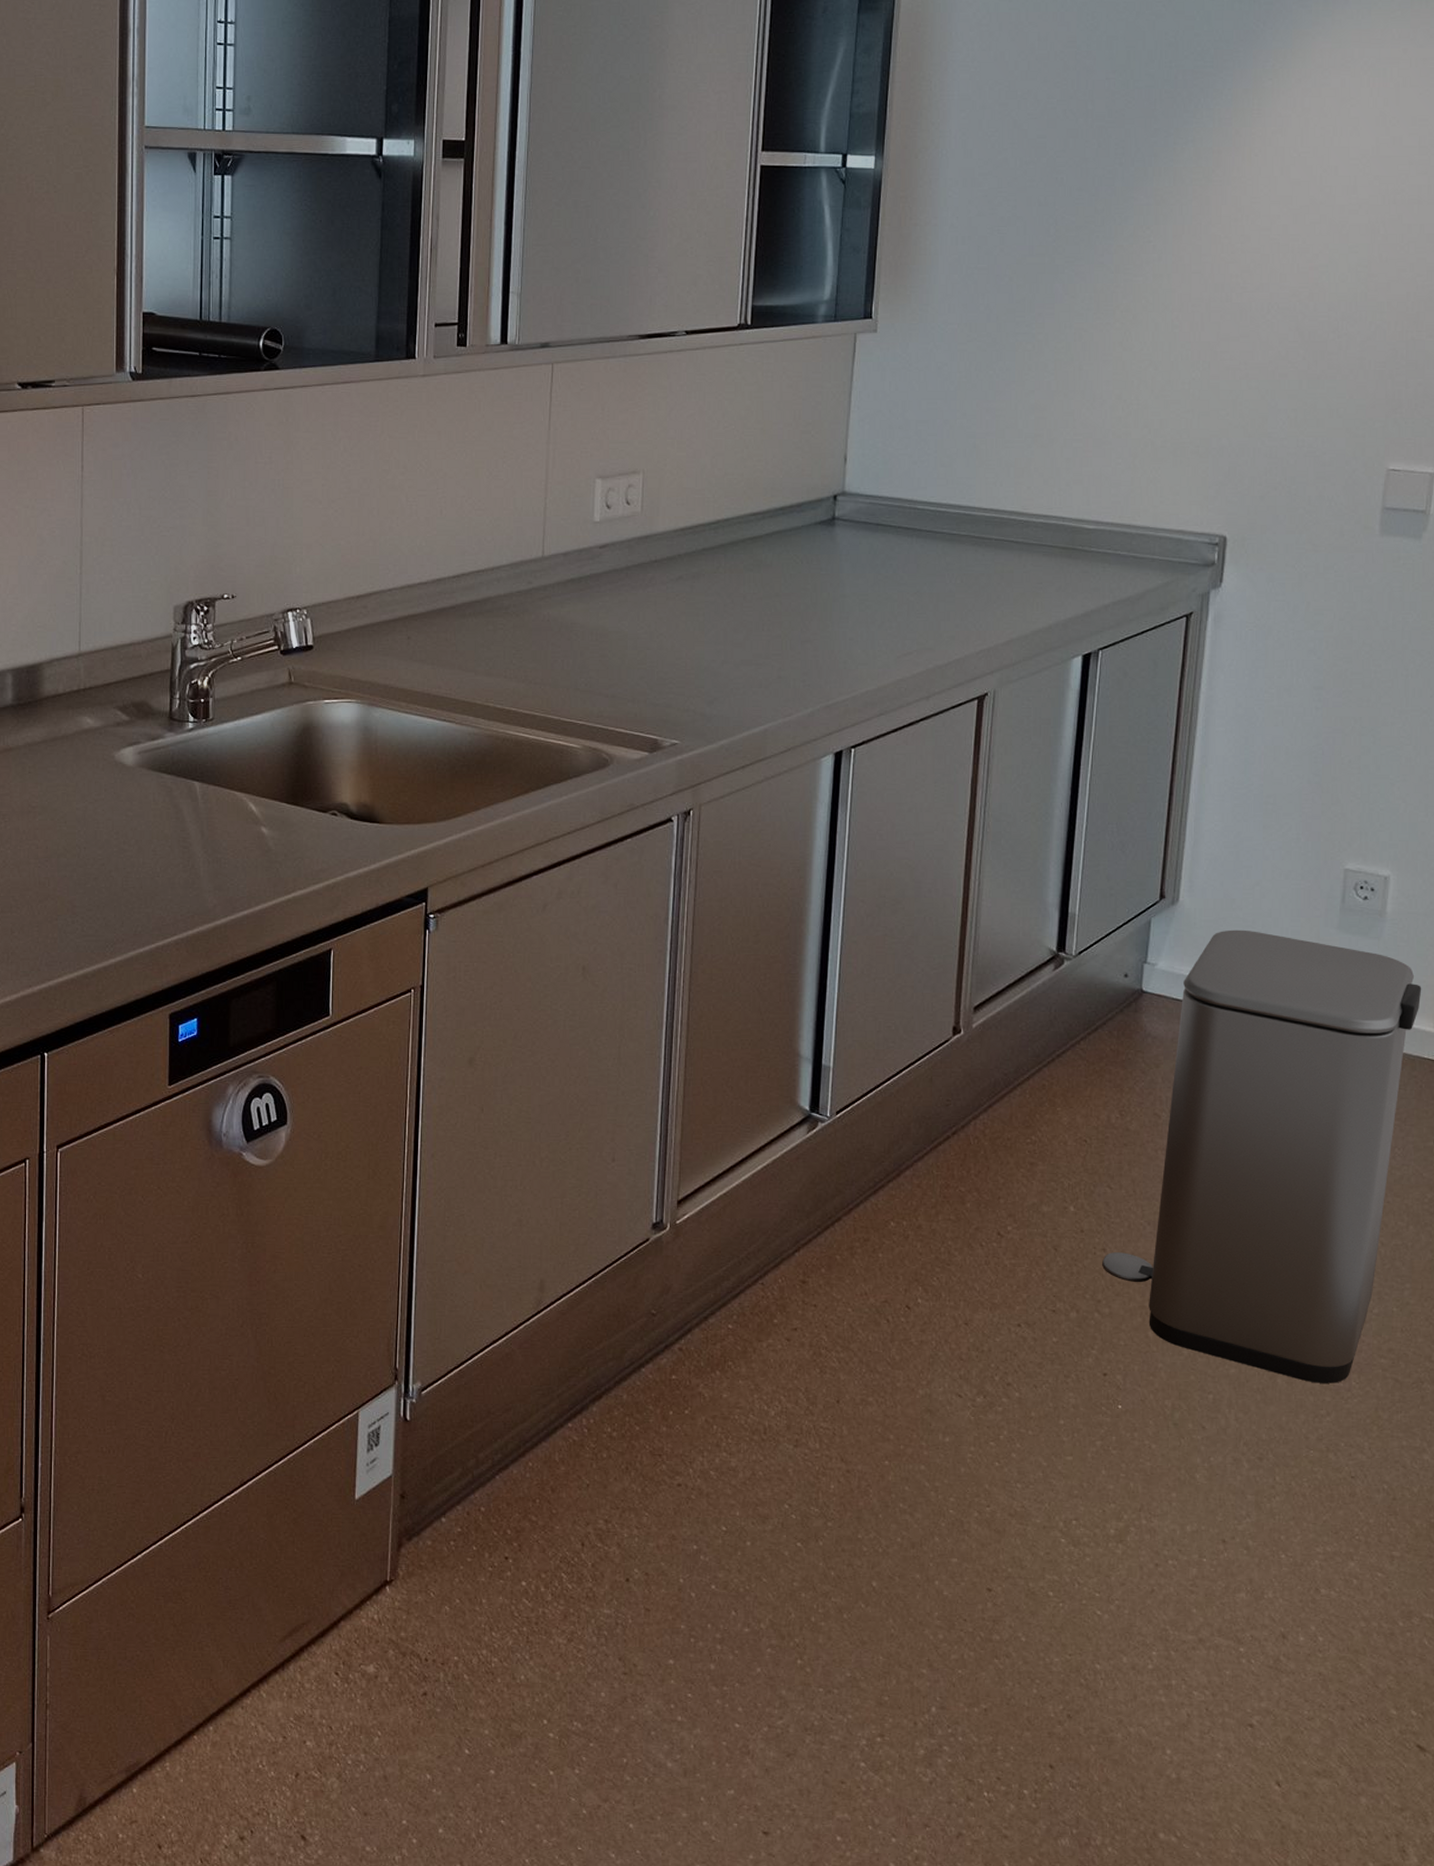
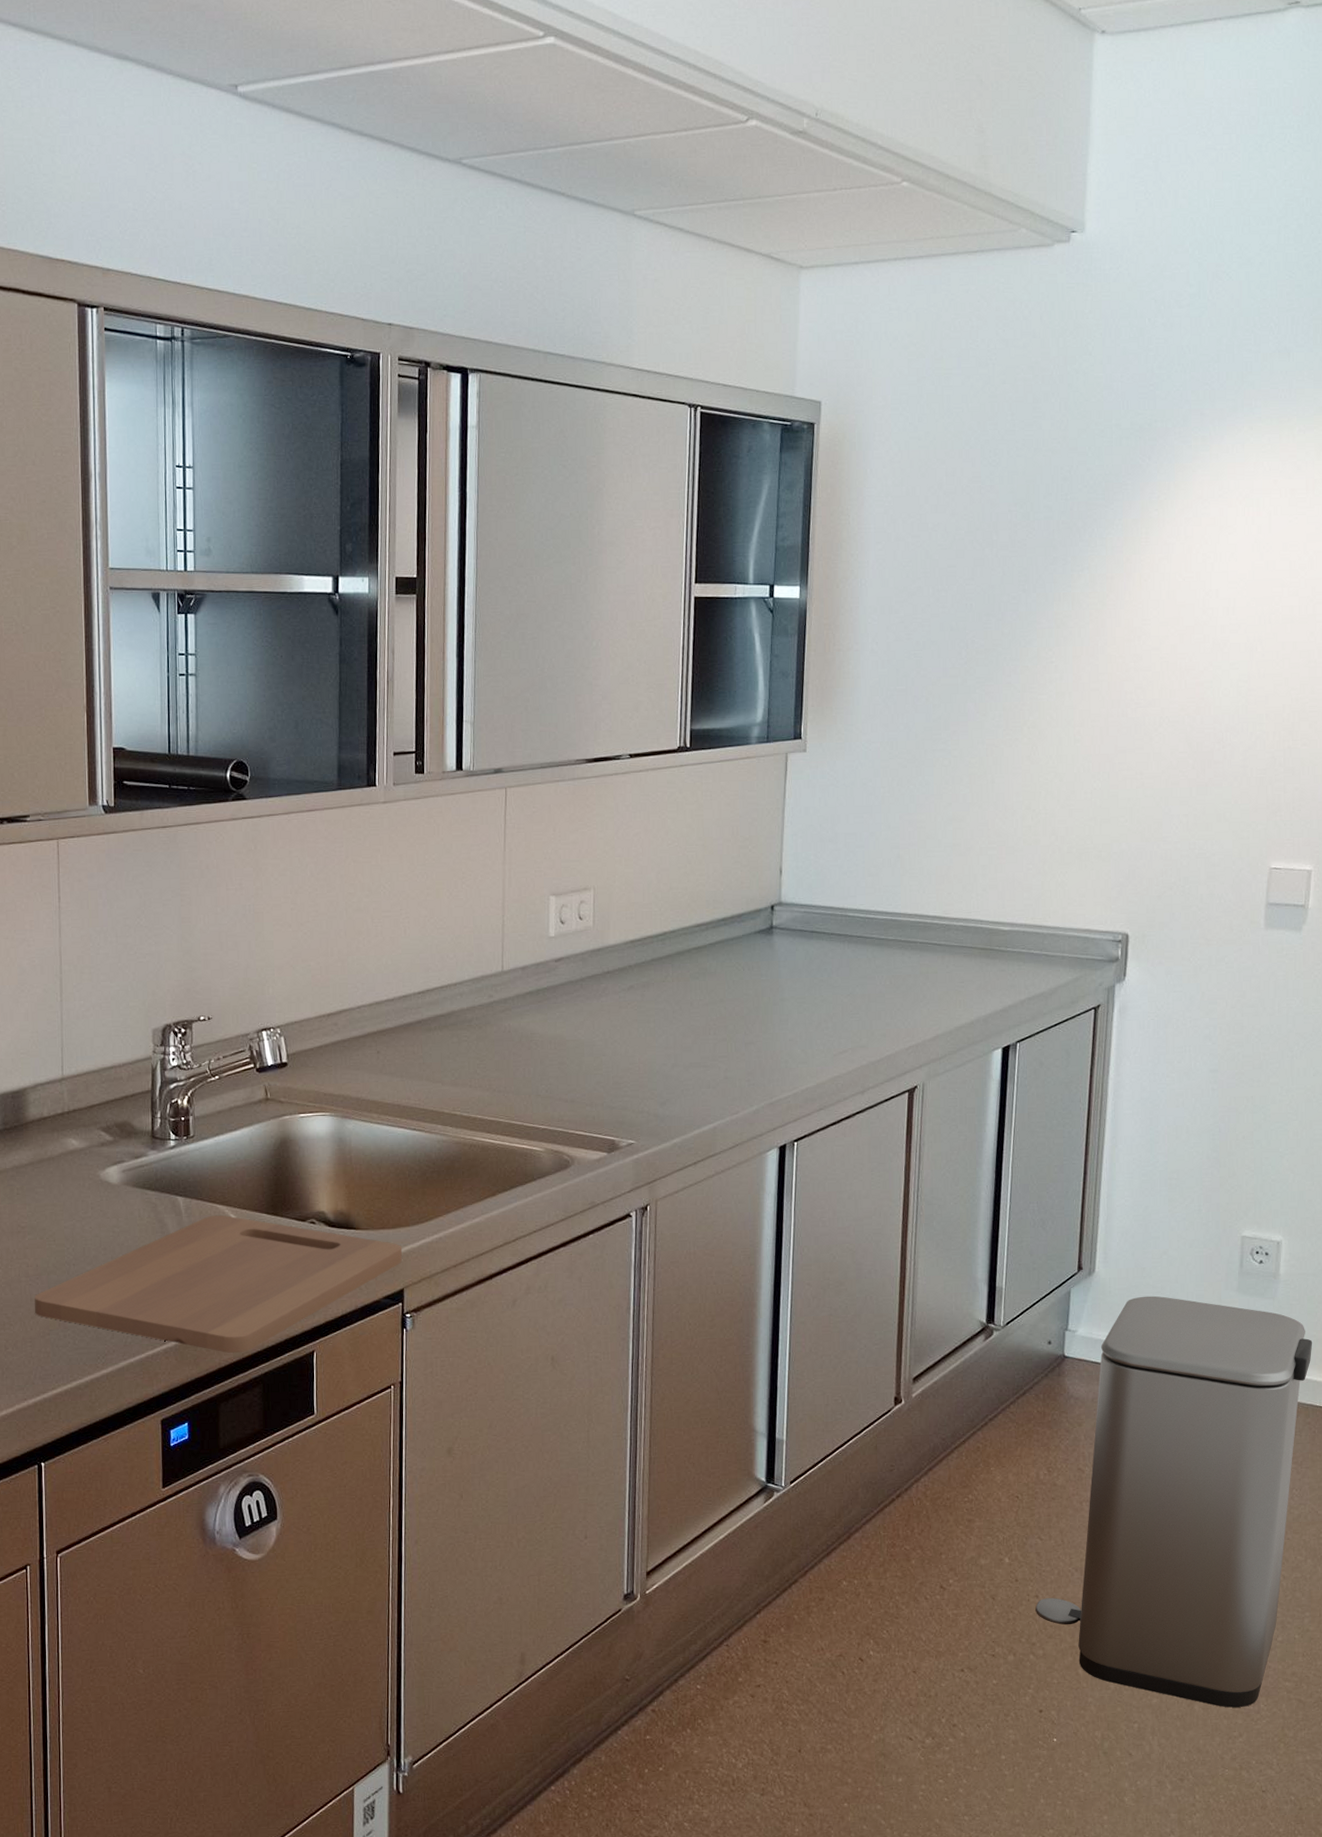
cutting board: none [43,802,428,948] -> present [34,1215,403,1354]

